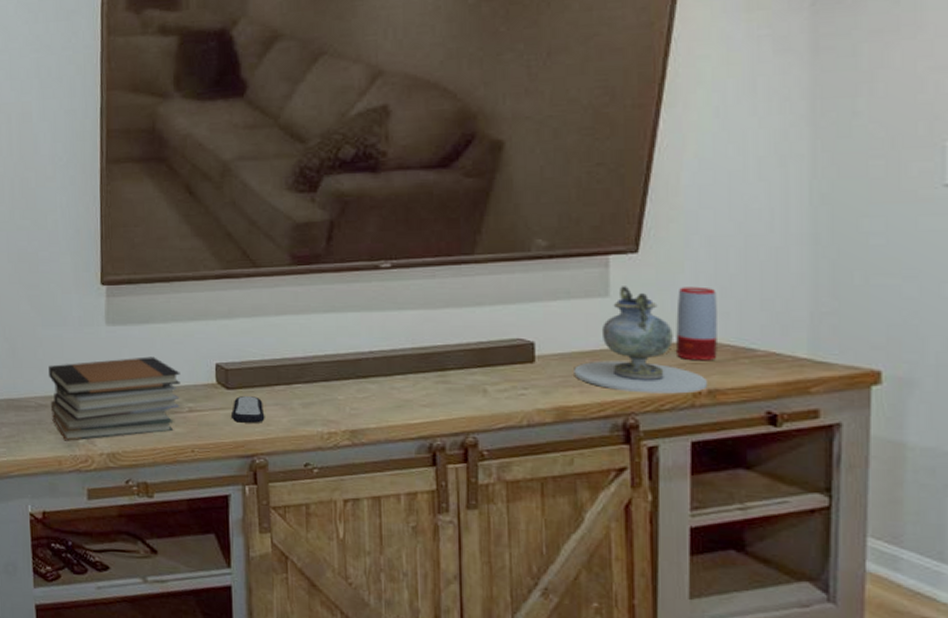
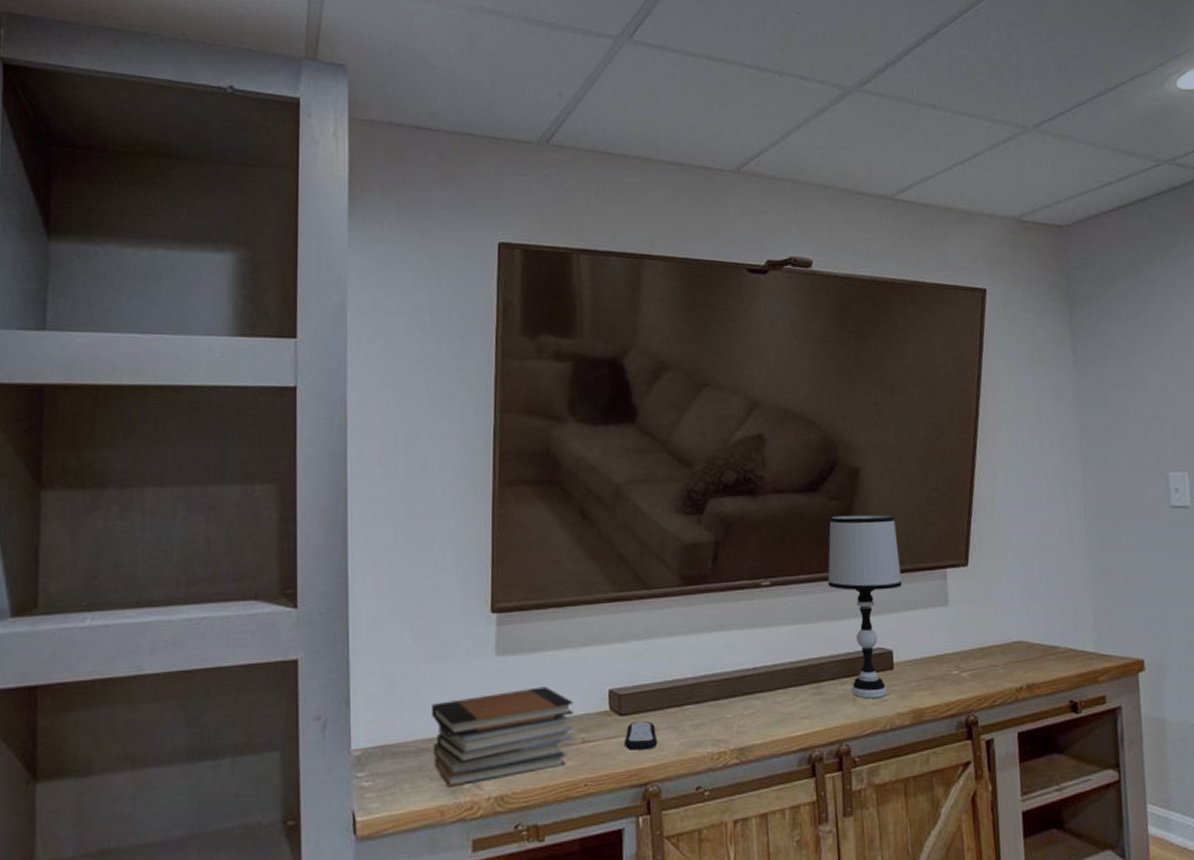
table lamp: none [458,193,551,392] -> present [827,514,902,699]
decorative vase: present [574,286,708,394] -> none [925,595,1027,692]
speaker: present [676,286,717,361] -> none [999,594,1031,660]

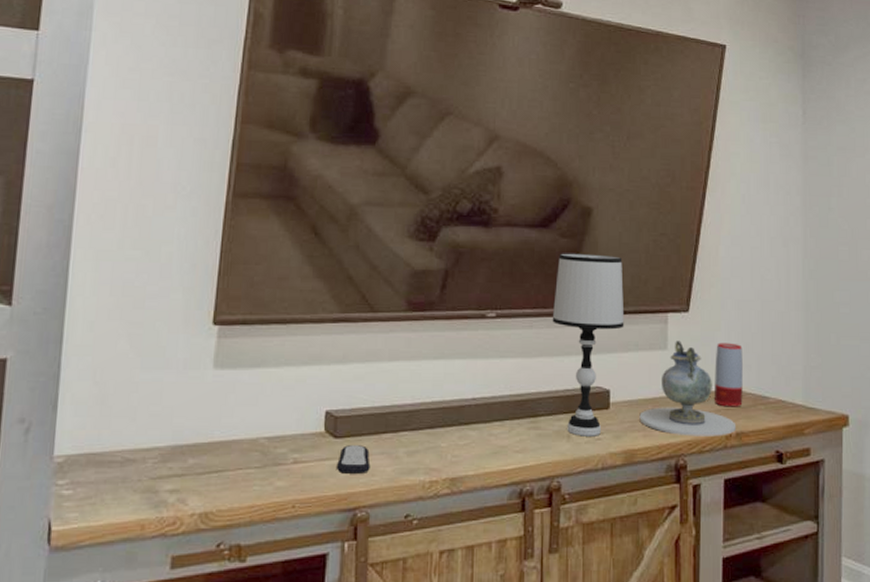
book stack: present [432,686,573,788] -> none [139,403,288,501]
decorative vase: none [925,595,1027,692] -> present [639,340,737,436]
speaker: none [999,594,1031,660] -> present [715,342,743,407]

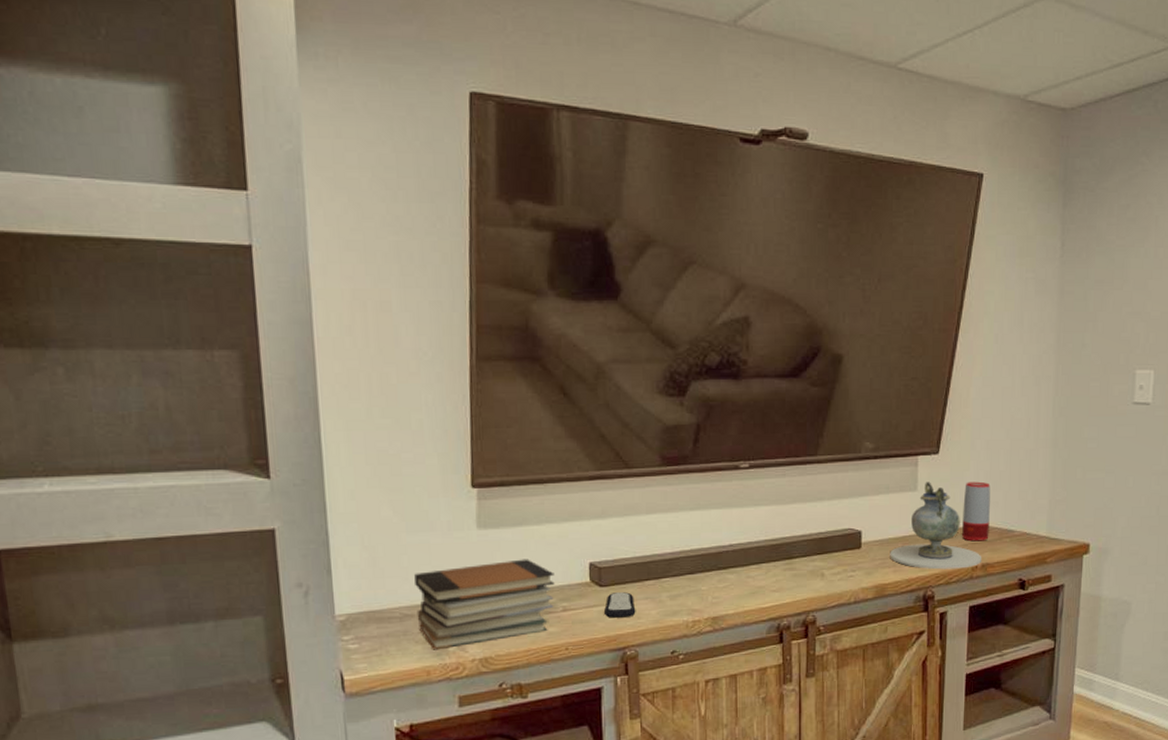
book stack: none [139,403,288,501] -> present [414,559,555,650]
table lamp: present [552,253,624,436] -> none [804,401,876,575]

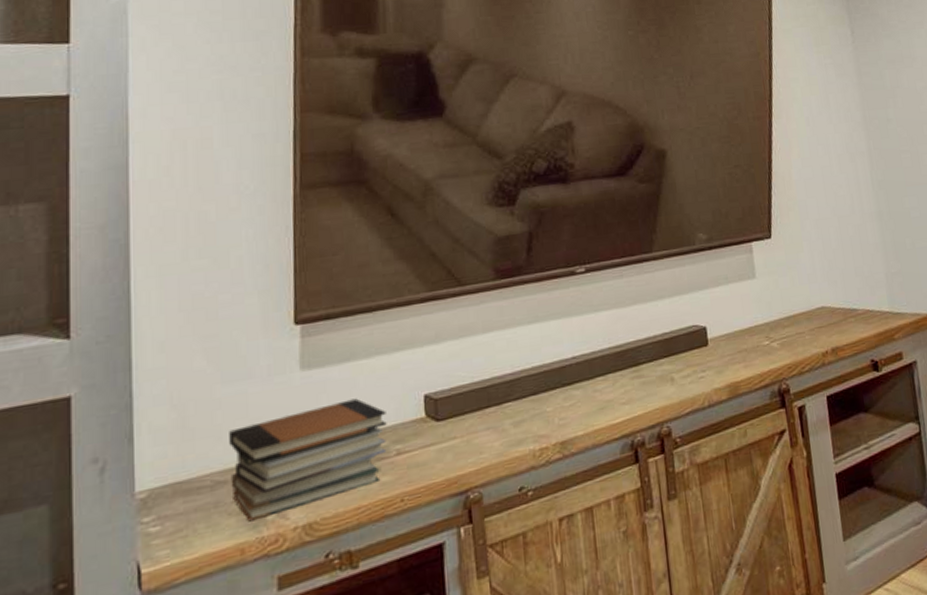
remote control: present [604,592,636,618] -> none [443,424,478,457]
decorative vase: present [890,482,982,570] -> none [738,267,831,361]
speaker: present [962,481,990,542] -> none [801,262,834,326]

